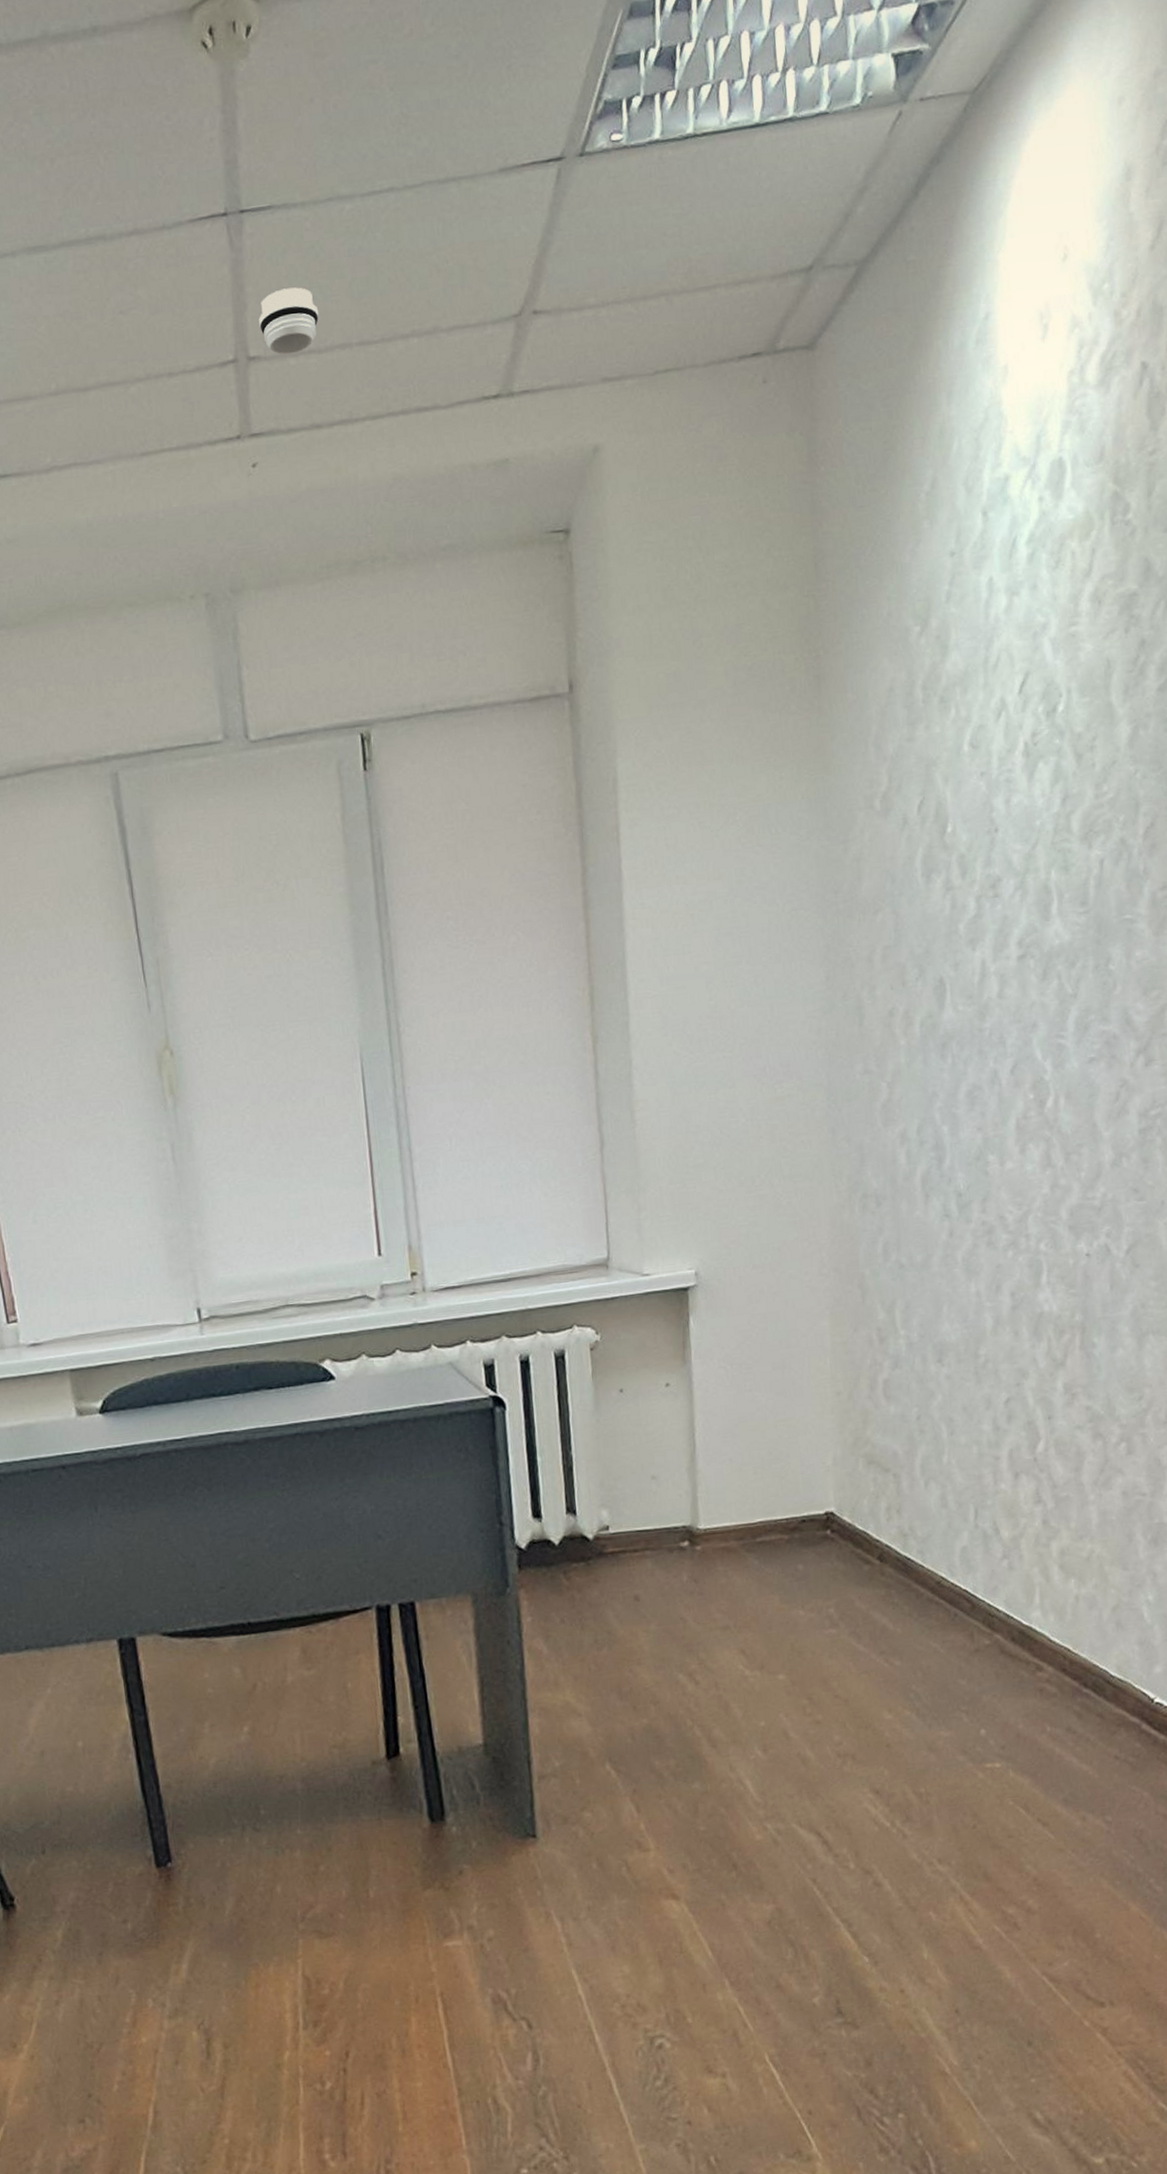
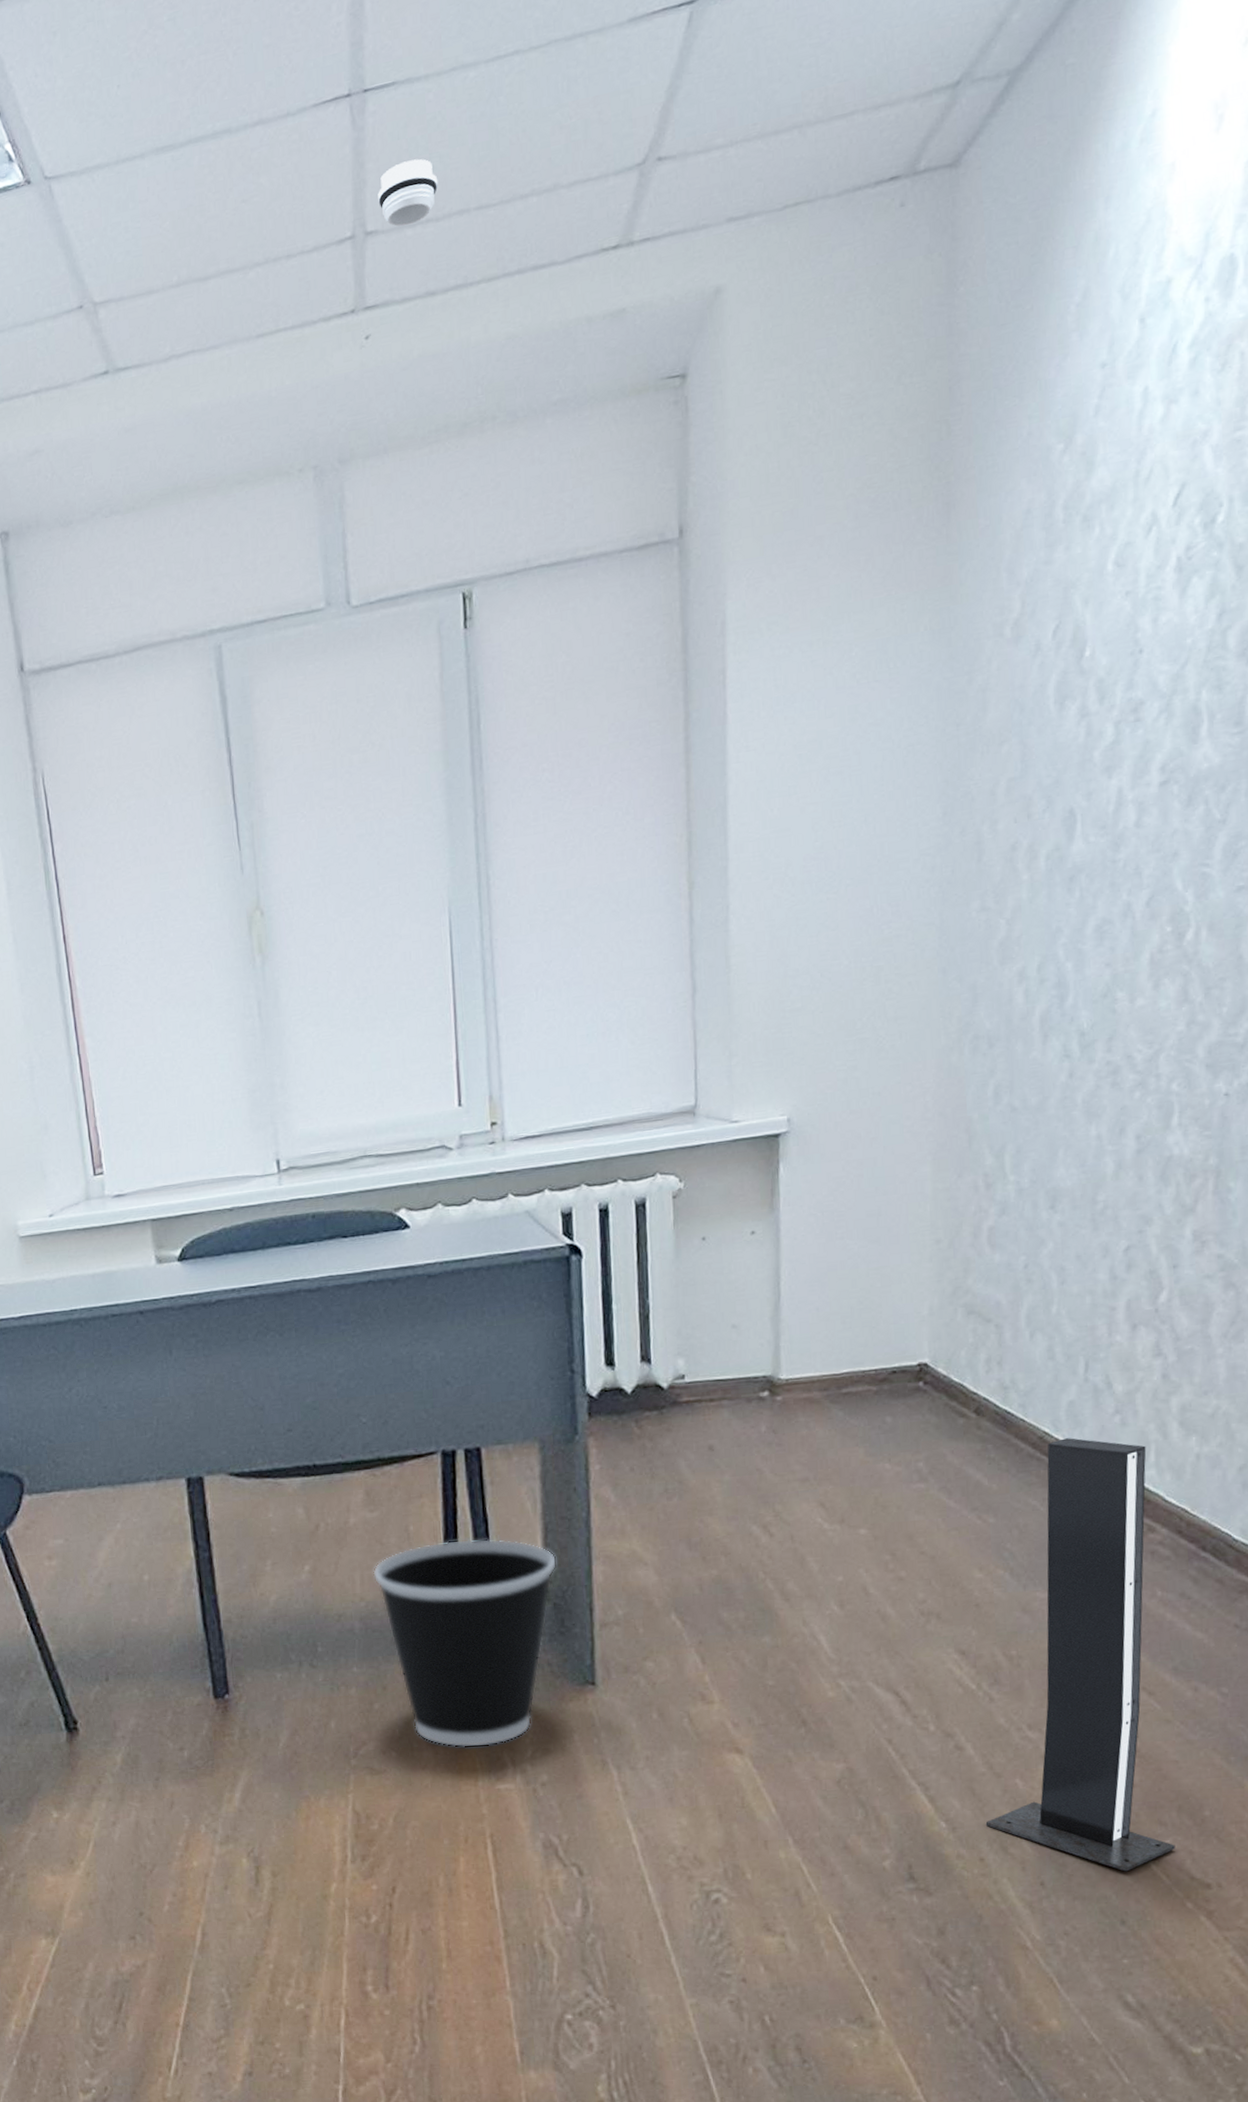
wastebasket: none [313,1693,495,1907] -> present [373,1538,557,1748]
speaker: none [904,1582,1072,1995] -> present [985,1438,1175,1872]

